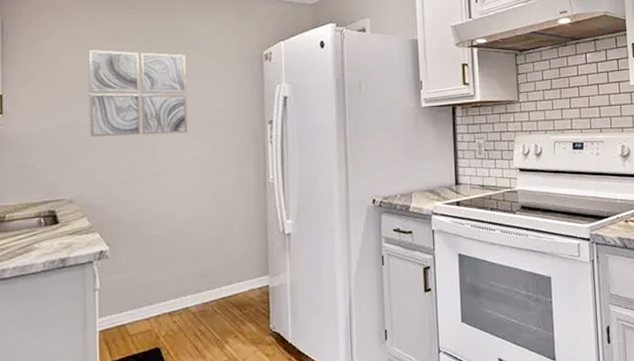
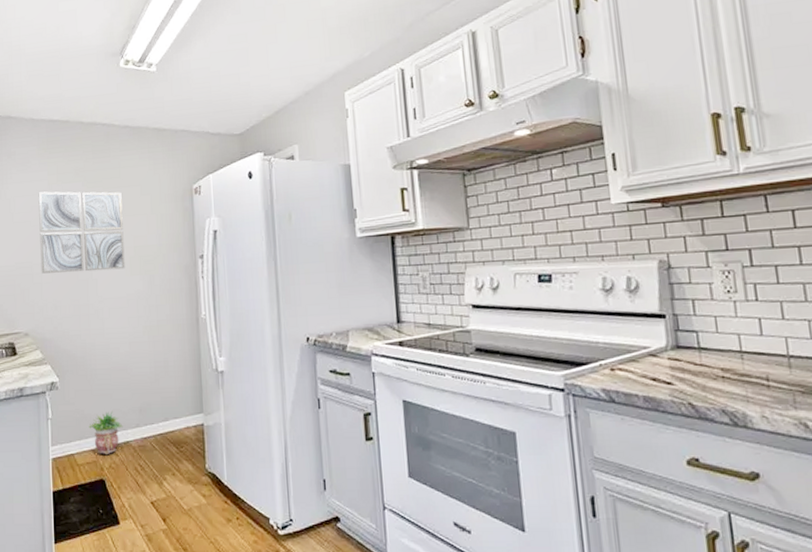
potted plant: none [143,277,182,323] -> present [89,410,123,454]

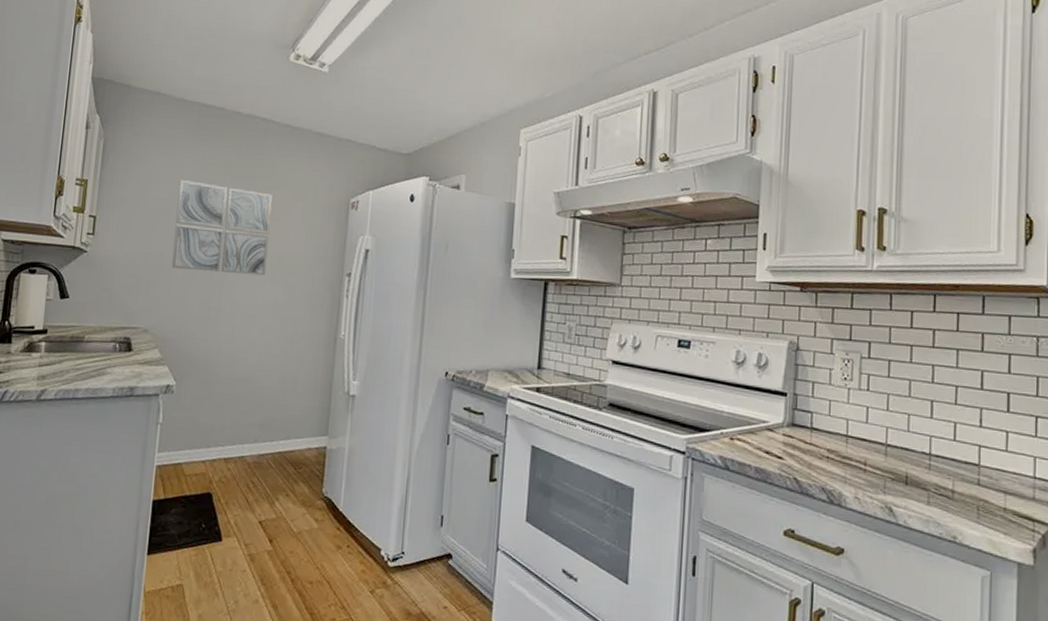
potted plant: present [89,410,123,454] -> none [202,422,240,467]

